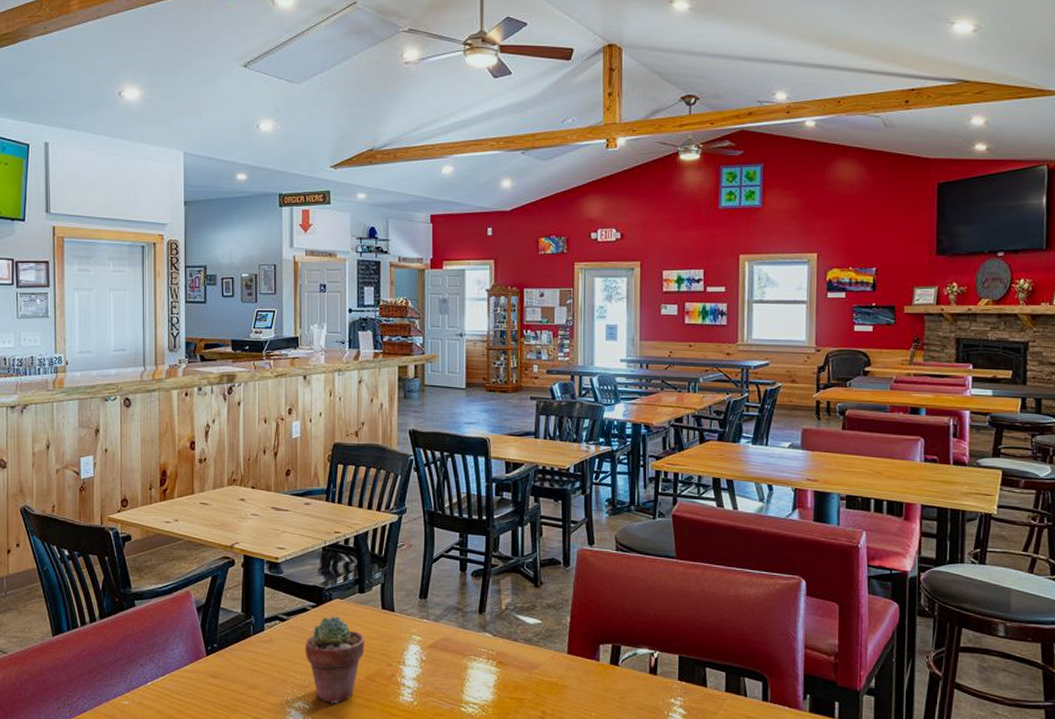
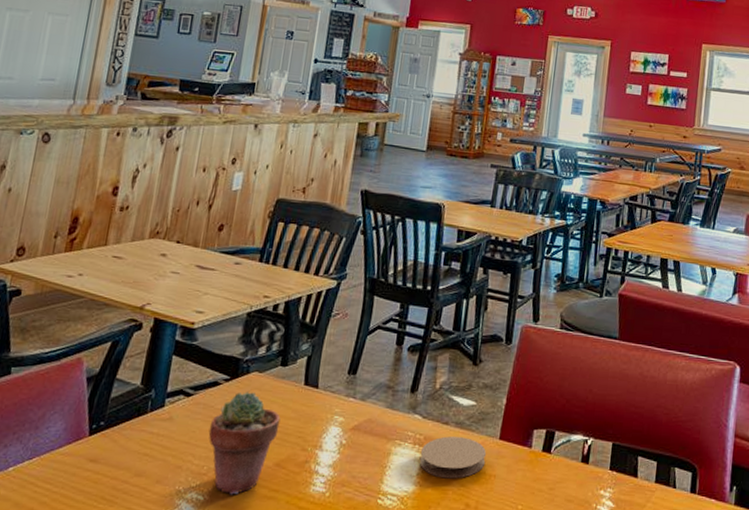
coaster: none [494,652,557,690] -> present [419,436,487,479]

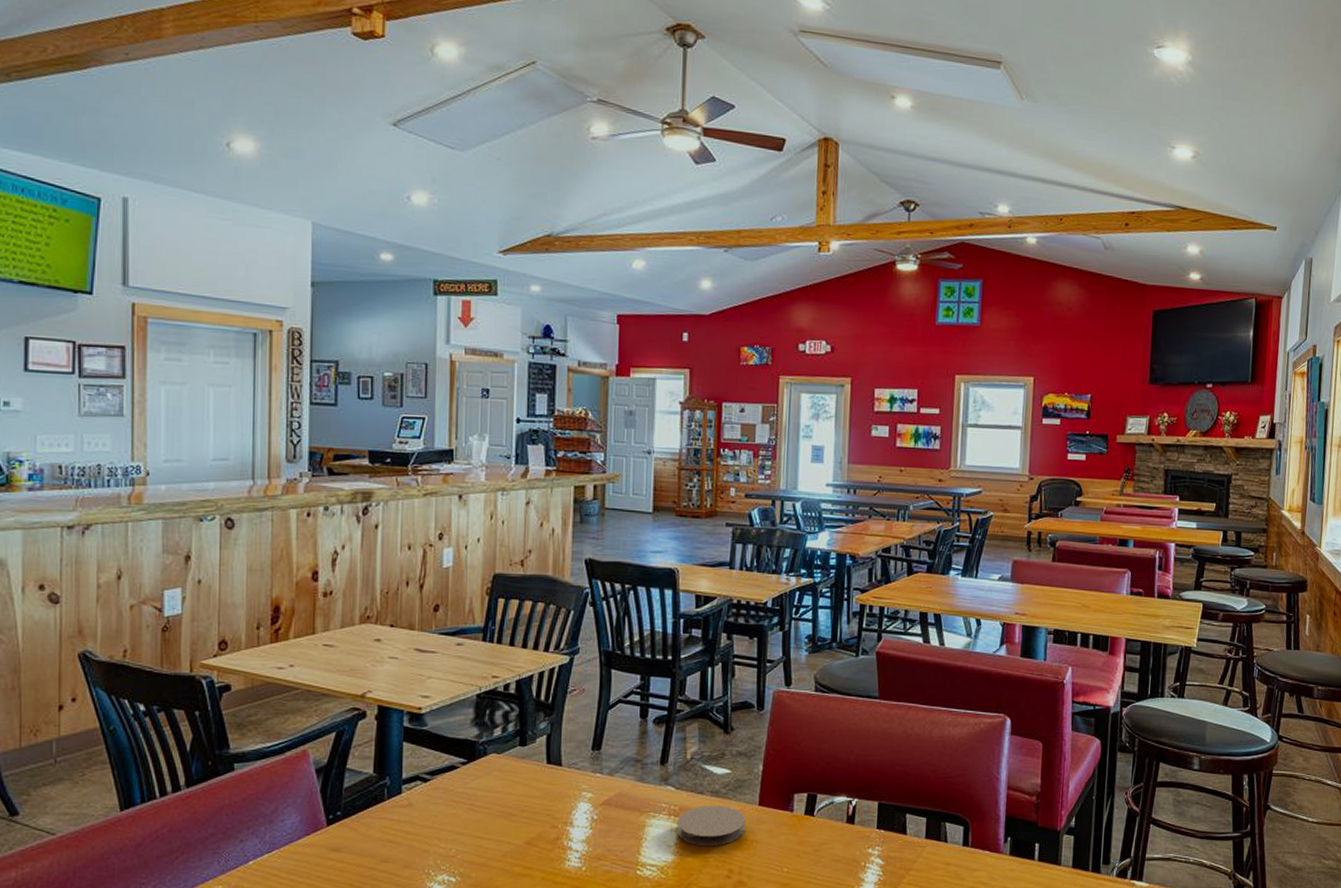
potted succulent: present [208,392,281,495] -> none [452,774,526,875]

